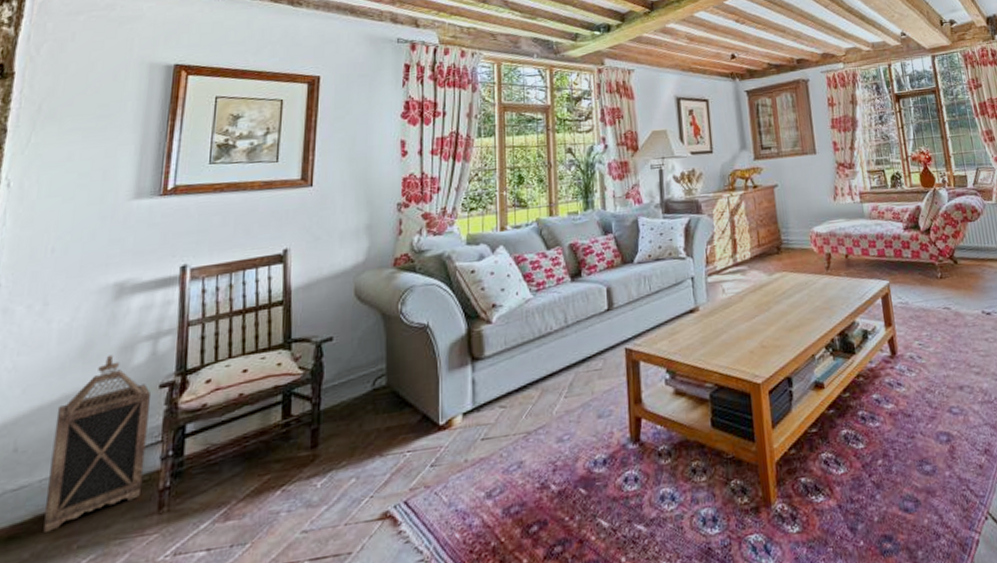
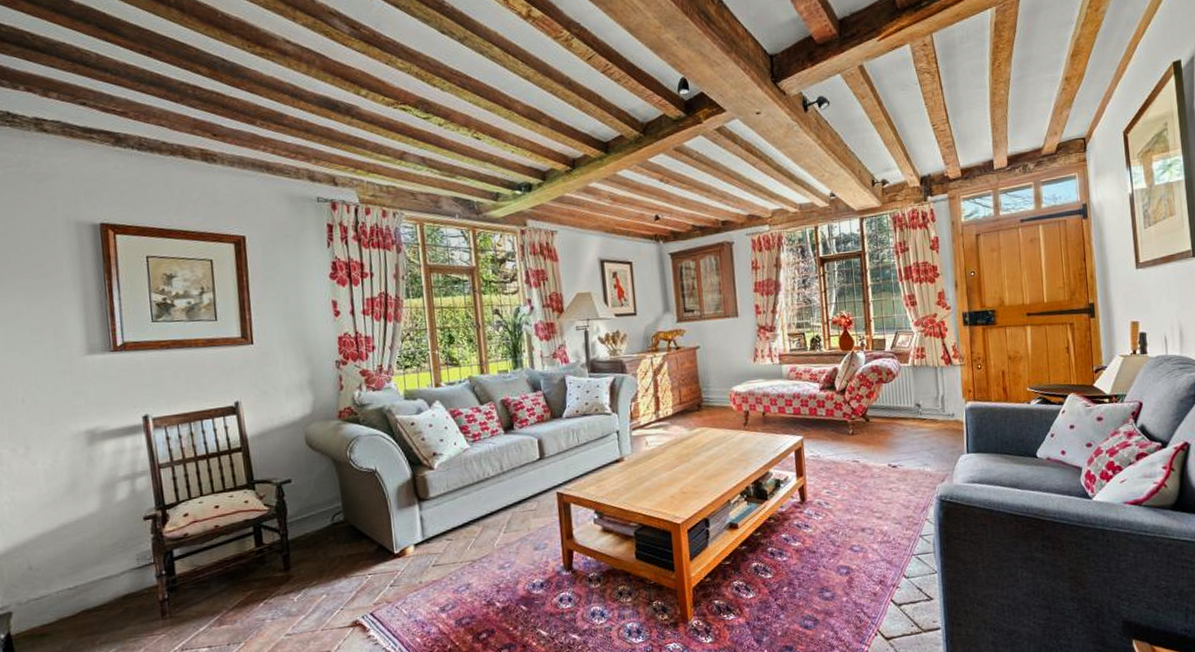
lantern: present [43,354,152,534] -> none [58,492,145,632]

